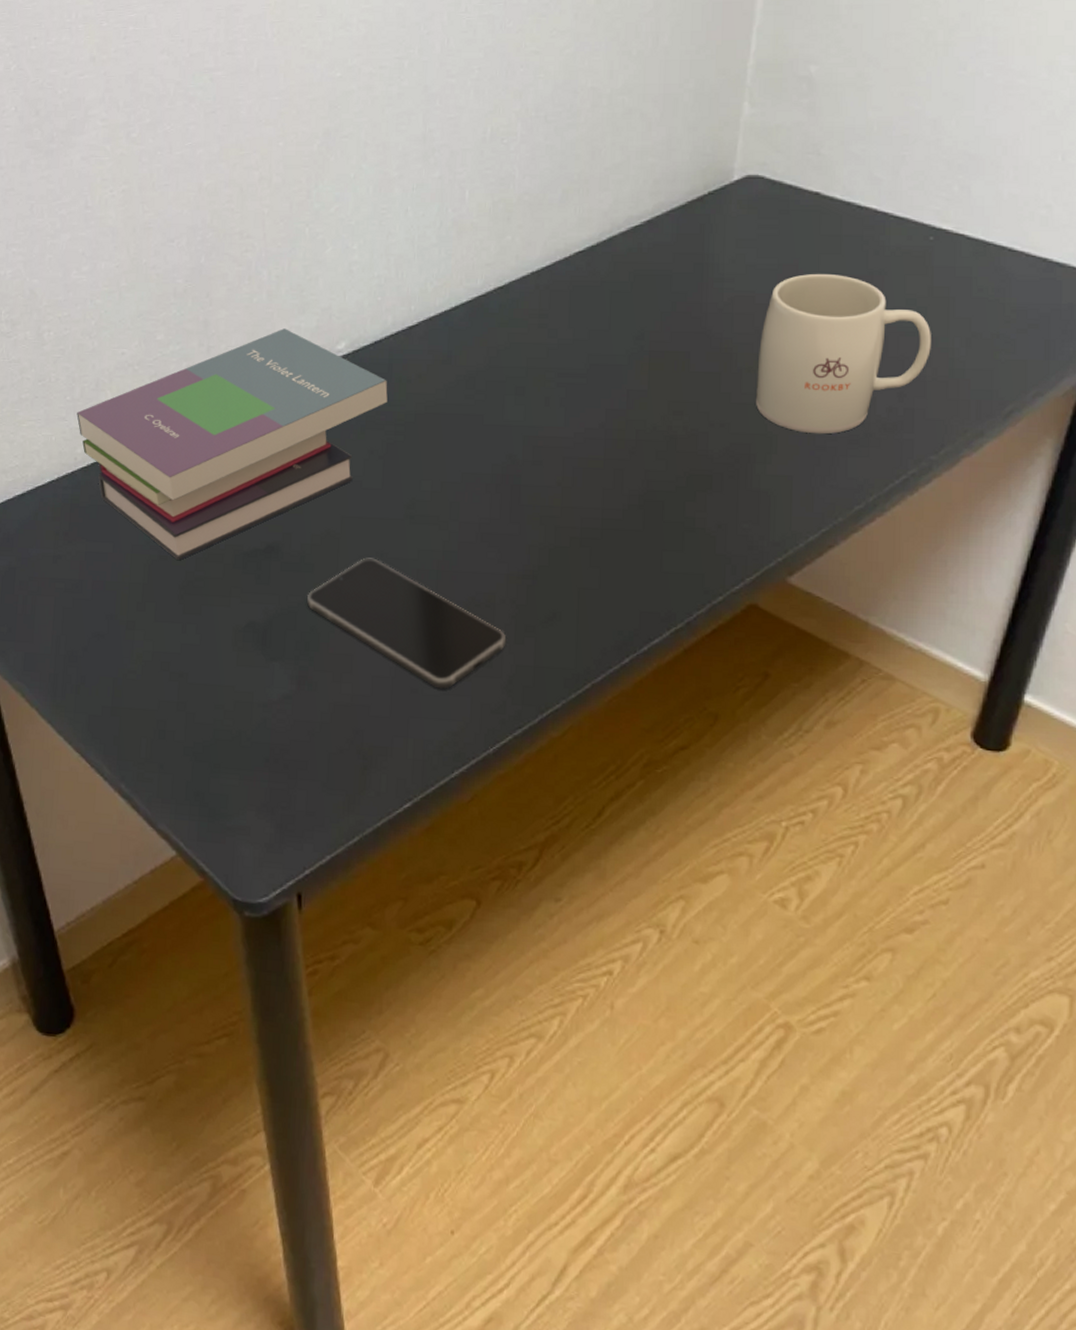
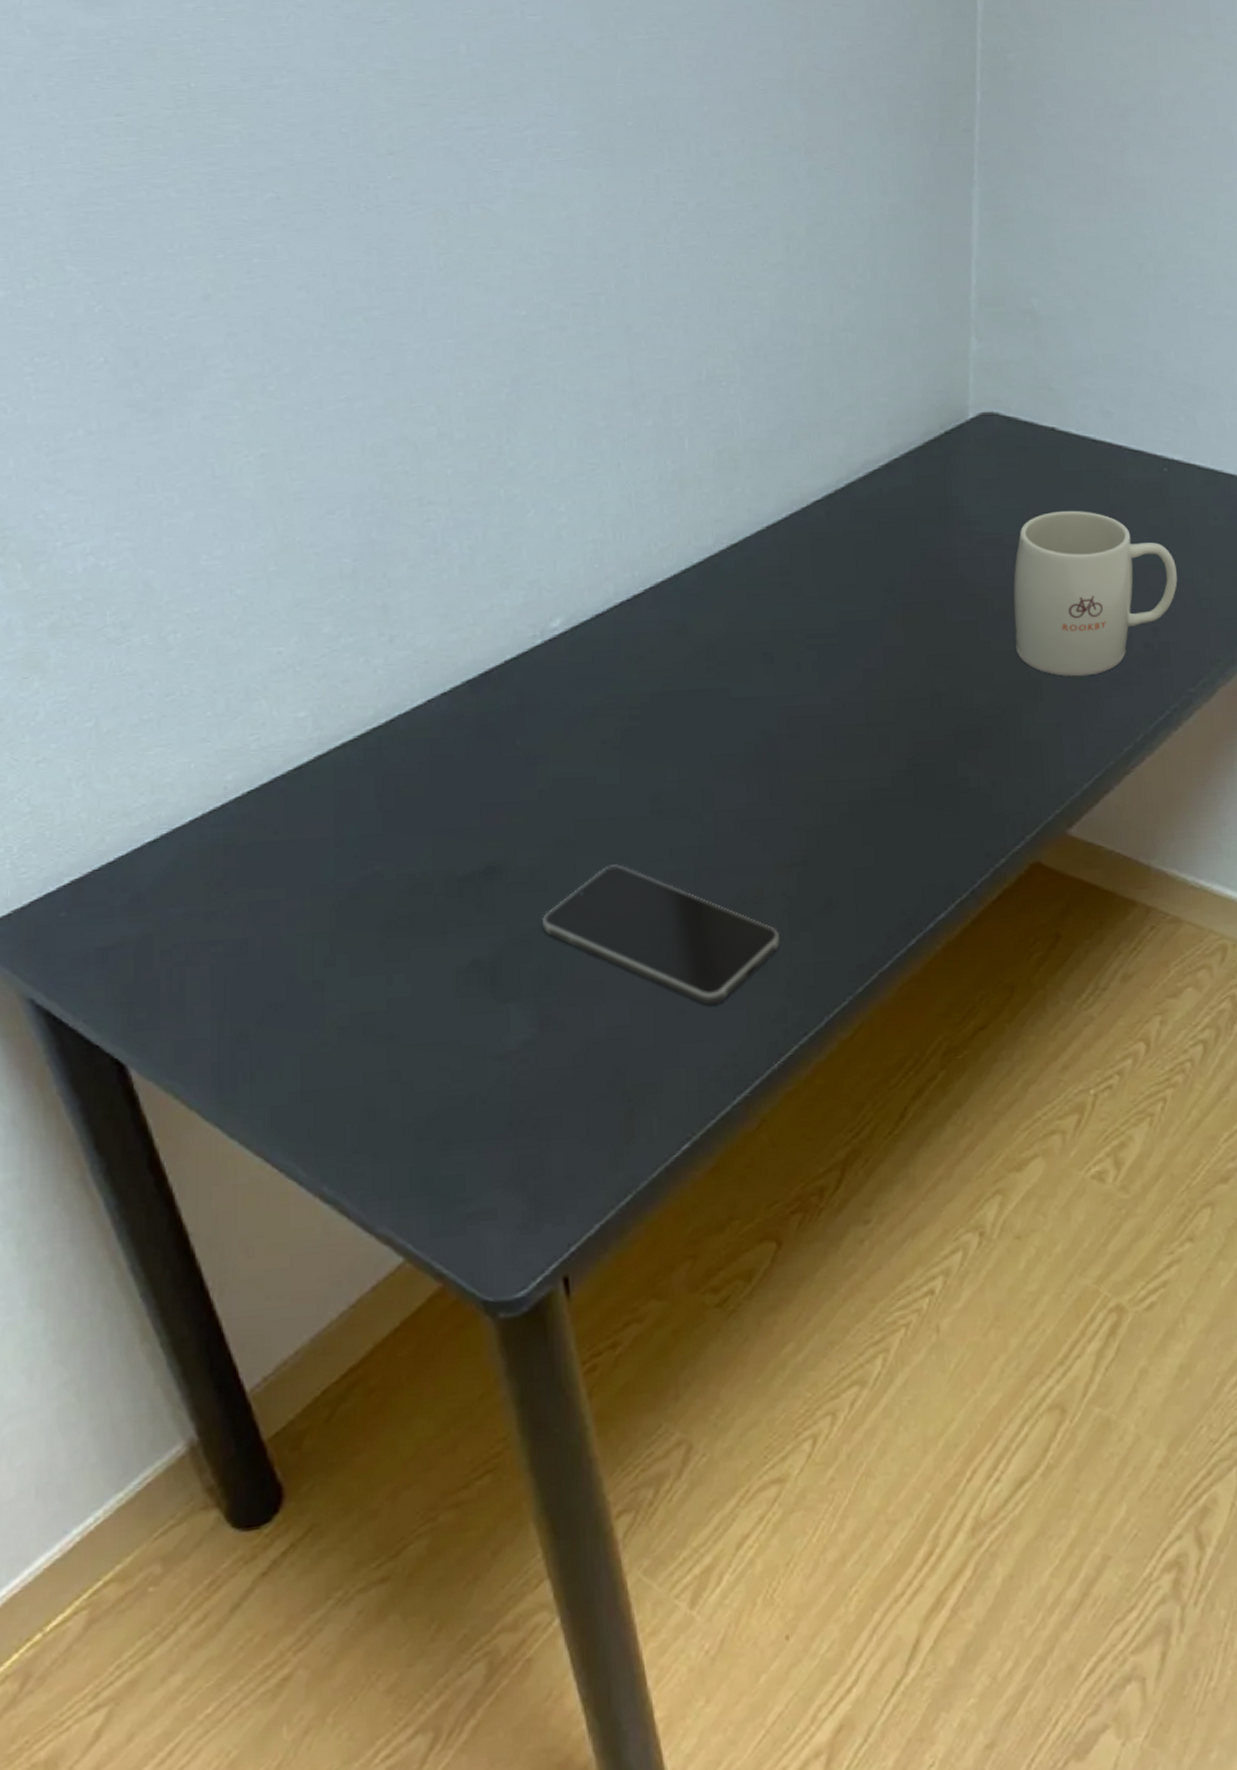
books: present [77,328,388,560] -> none [222,608,617,897]

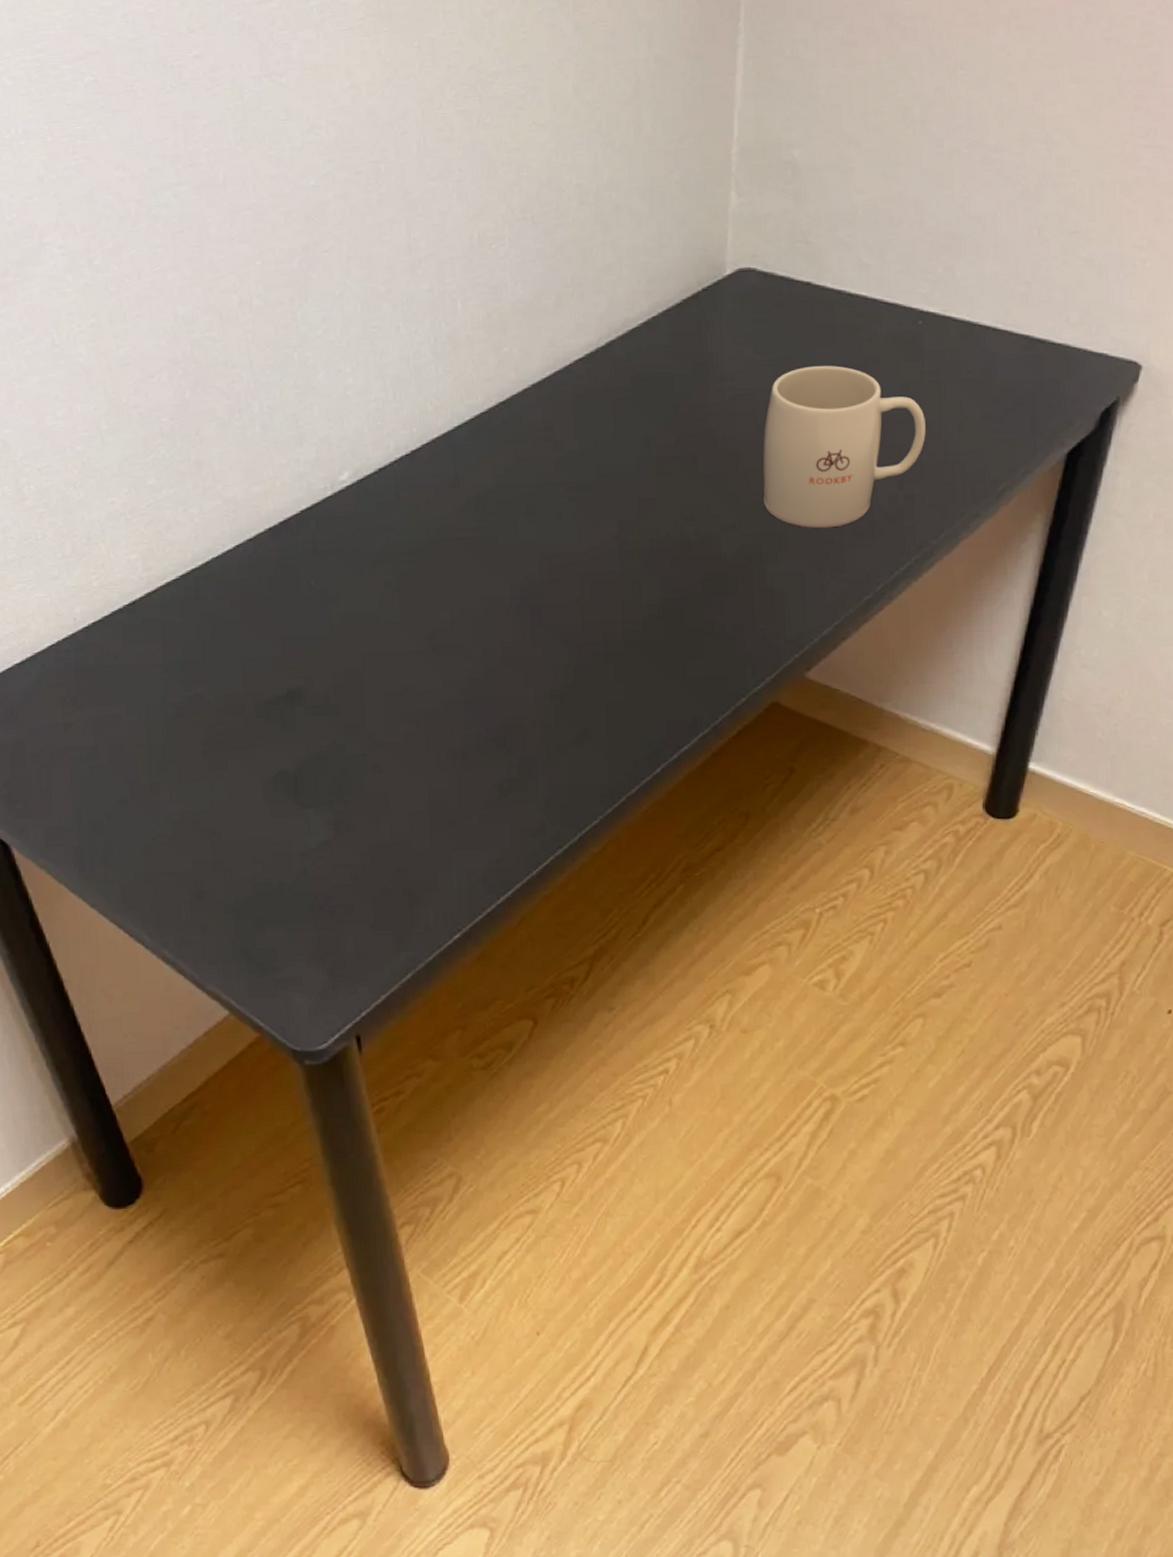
mobile phone: present [541,864,781,1006] -> none [335,693,540,819]

